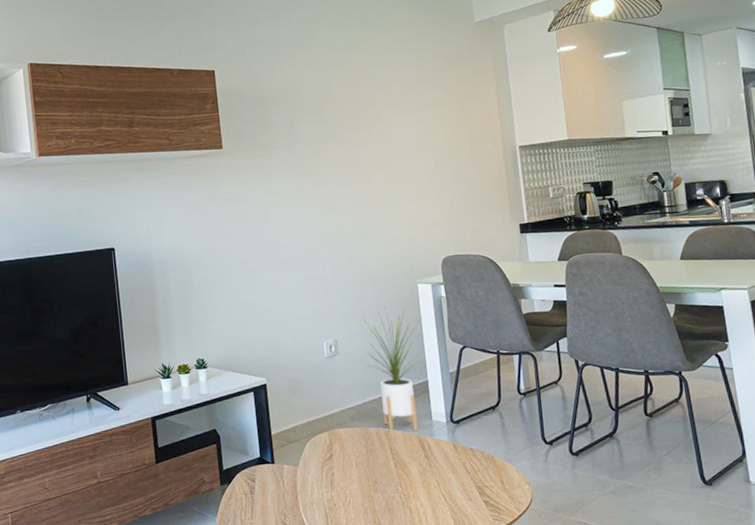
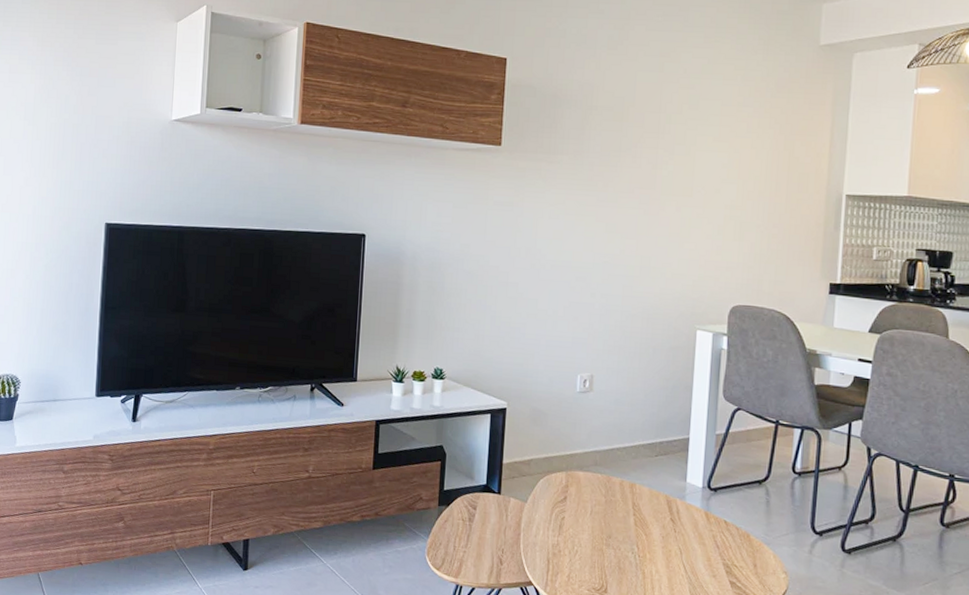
house plant: present [359,307,426,431] -> none [619,350,696,490]

